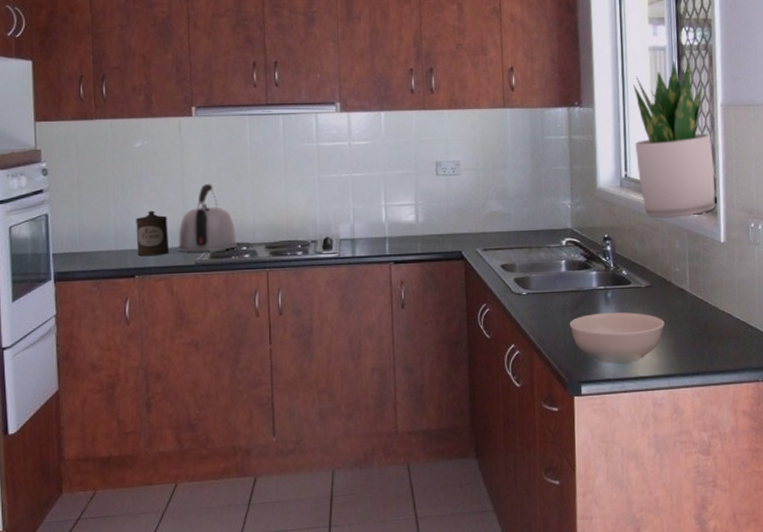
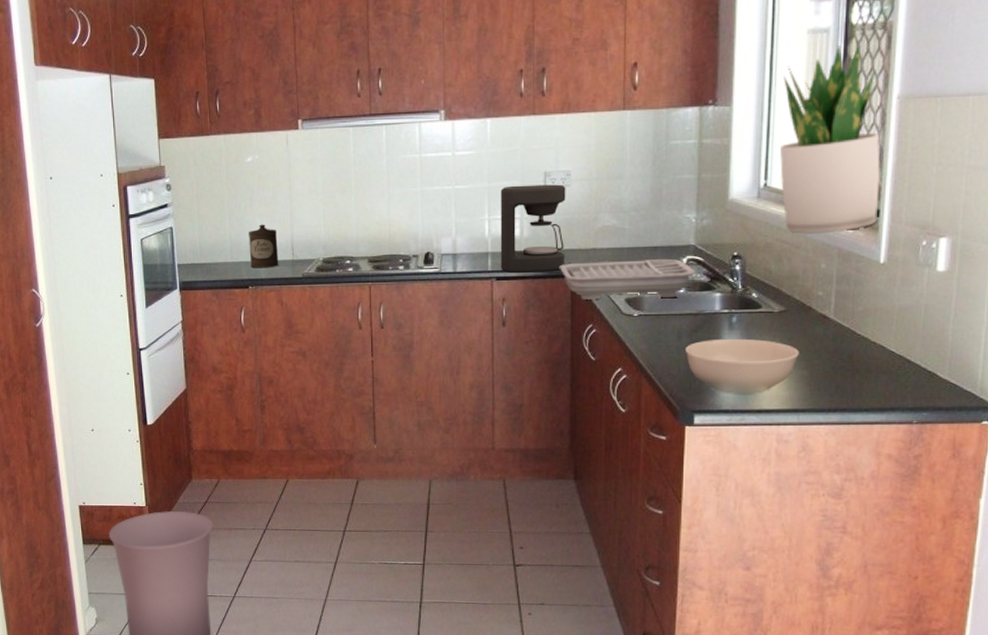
kettle: present [178,183,238,253] -> none [286,197,342,266]
coffee maker: none [396,173,459,257] -> present [500,184,566,274]
dish rack: none [453,241,574,281] -> present [559,258,696,300]

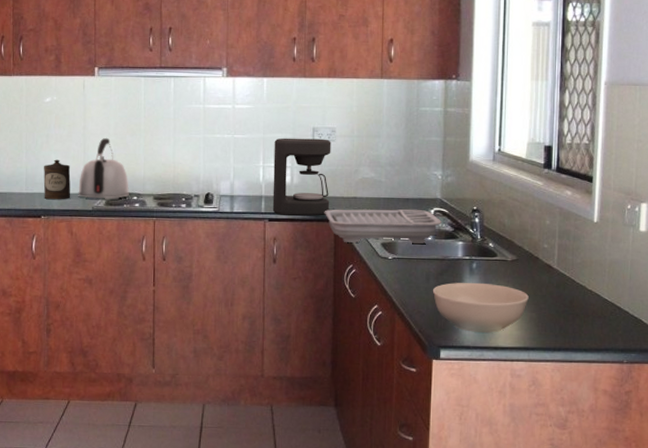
kettle: none [286,197,342,266] -> present [78,137,130,201]
planter: present [780,44,880,234] -> none [511,37,592,195]

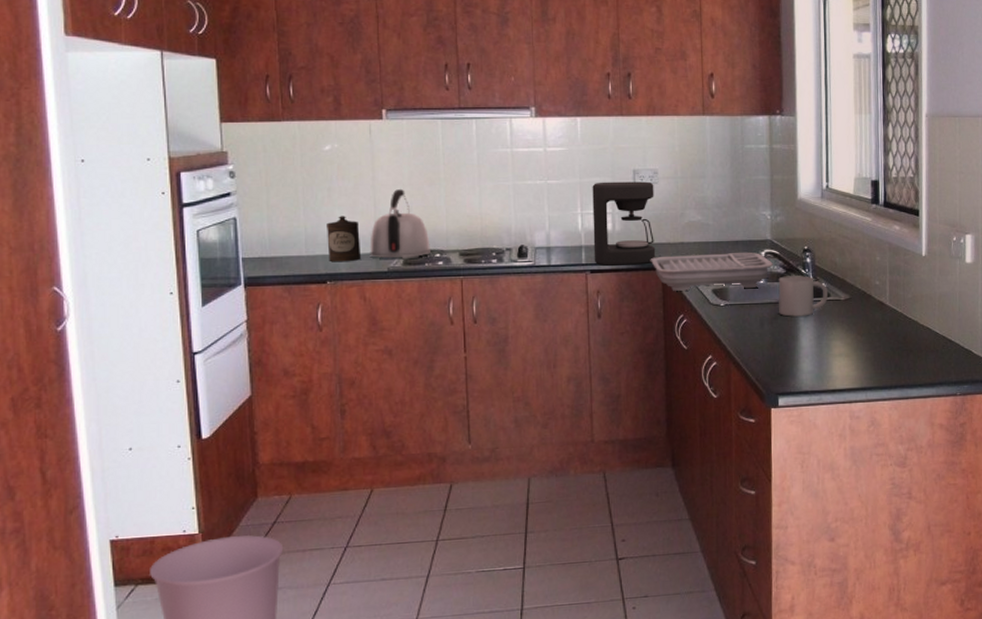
bowl: present [432,282,529,333] -> none [767,324,864,376]
mug: none [444,233,496,275] -> present [777,275,829,318]

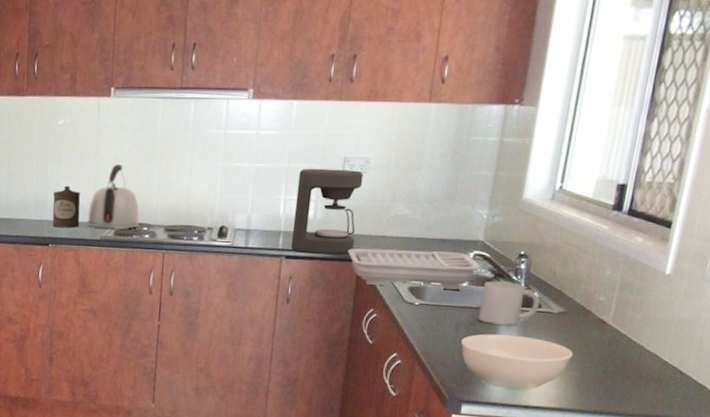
bowl: none [767,324,864,376] -> present [460,334,573,391]

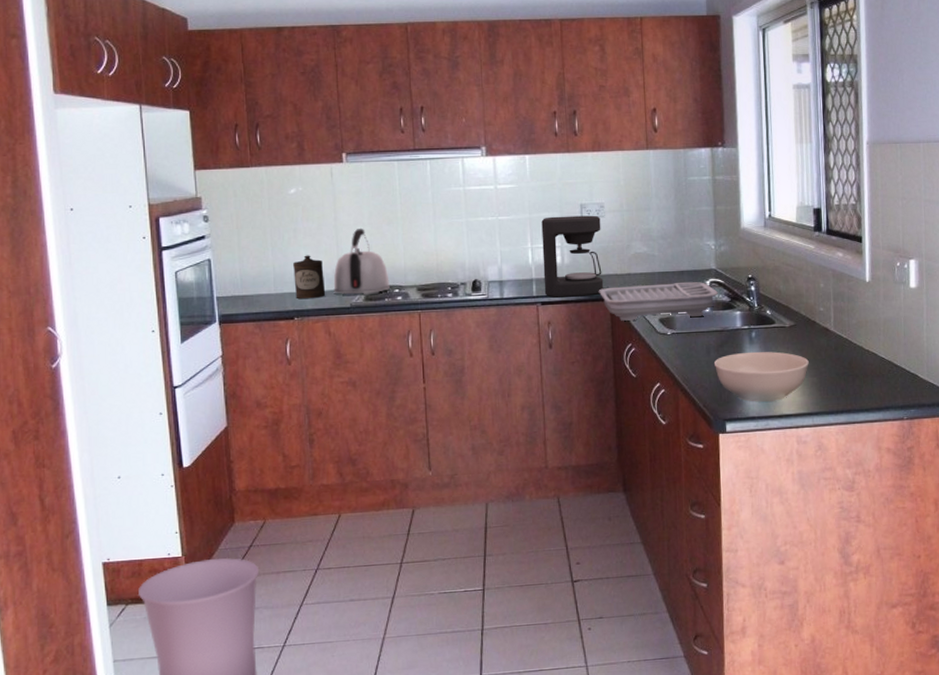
mug: present [478,280,540,326] -> none [723,303,773,345]

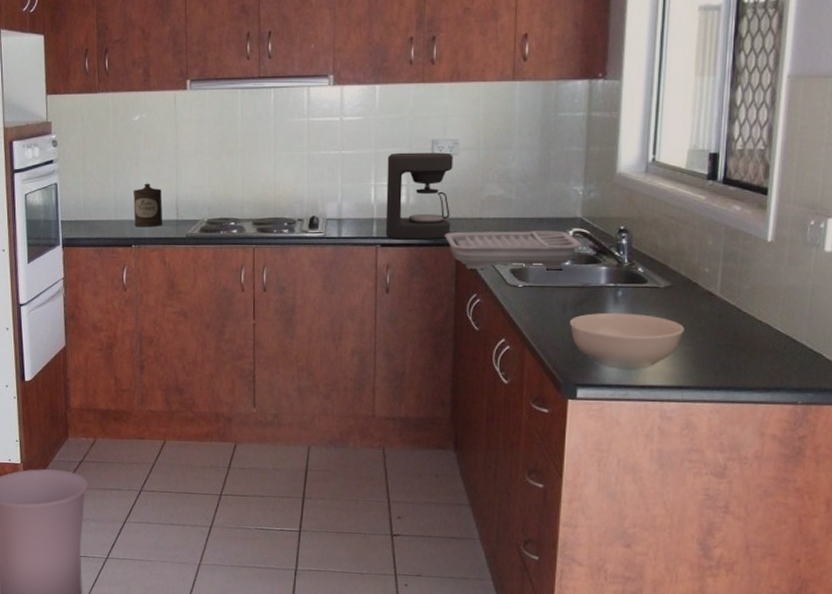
kettle: present [333,227,391,296] -> none [170,157,227,227]

